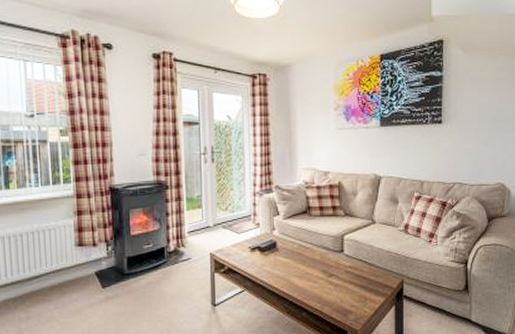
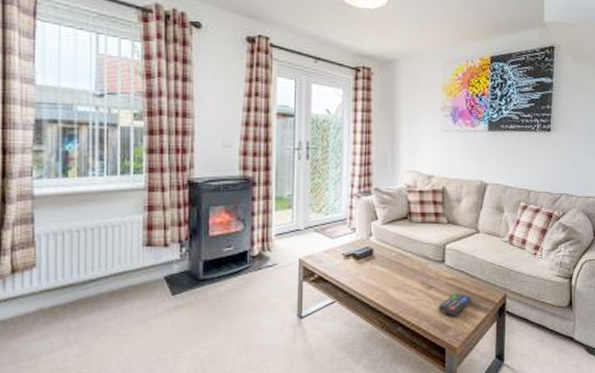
remote control: none [339,280,371,301] -> present [438,294,472,315]

